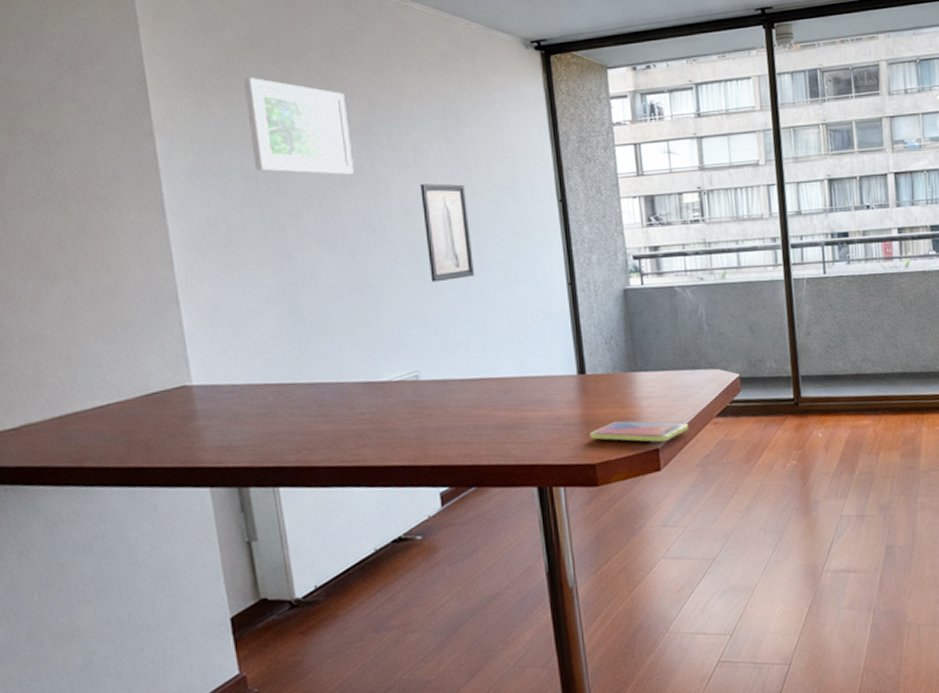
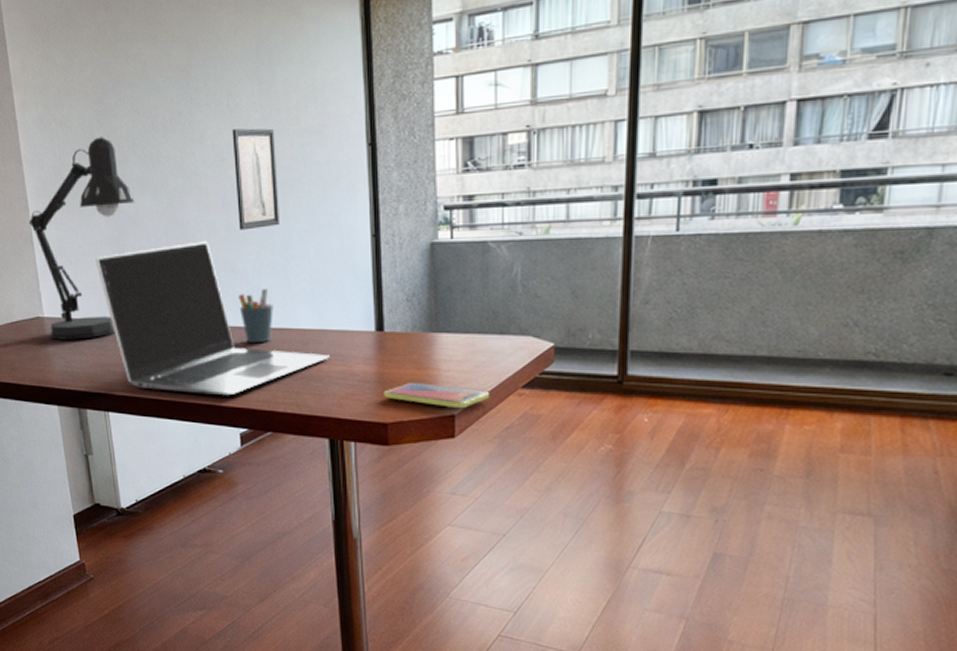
desk lamp: none [173,188,310,411] -> present [28,137,135,340]
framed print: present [244,78,353,175] -> none [81,26,173,122]
laptop: none [261,294,535,457] -> present [95,241,331,396]
pen holder: none [433,340,472,397] -> present [239,289,273,344]

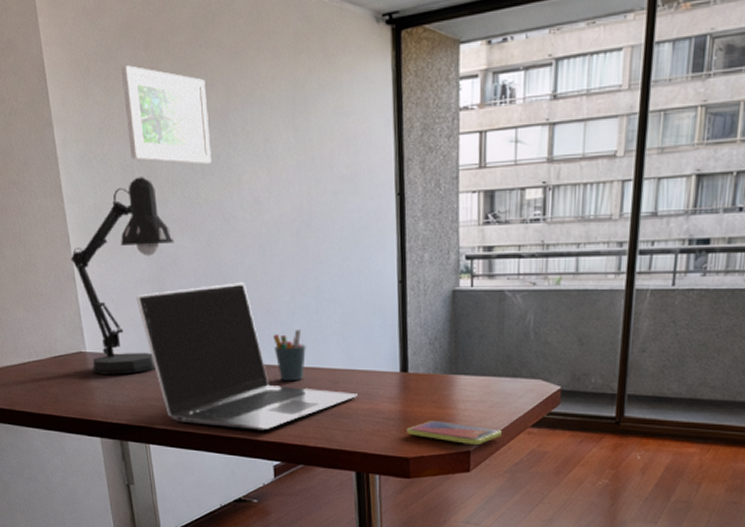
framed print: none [81,26,173,122] -> present [121,65,211,165]
wall art: present [232,128,279,231] -> none [269,174,313,273]

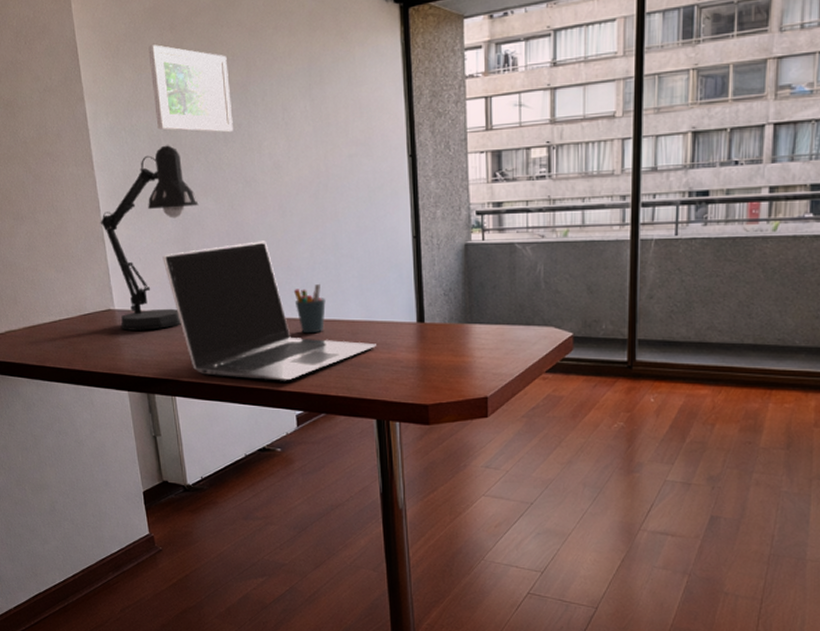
smartphone: present [406,421,502,446] -> none [425,369,517,392]

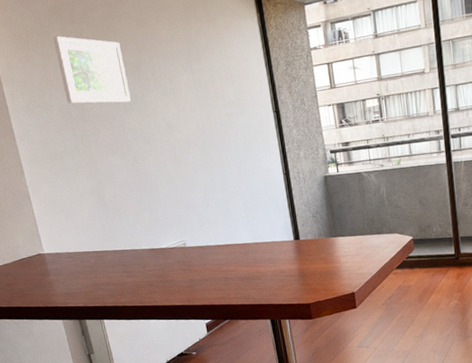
desk lamp: present [100,145,199,331] -> none [25,116,108,270]
laptop: present [163,240,378,381] -> none [81,186,265,299]
pen holder: present [294,284,326,334] -> none [194,217,221,258]

